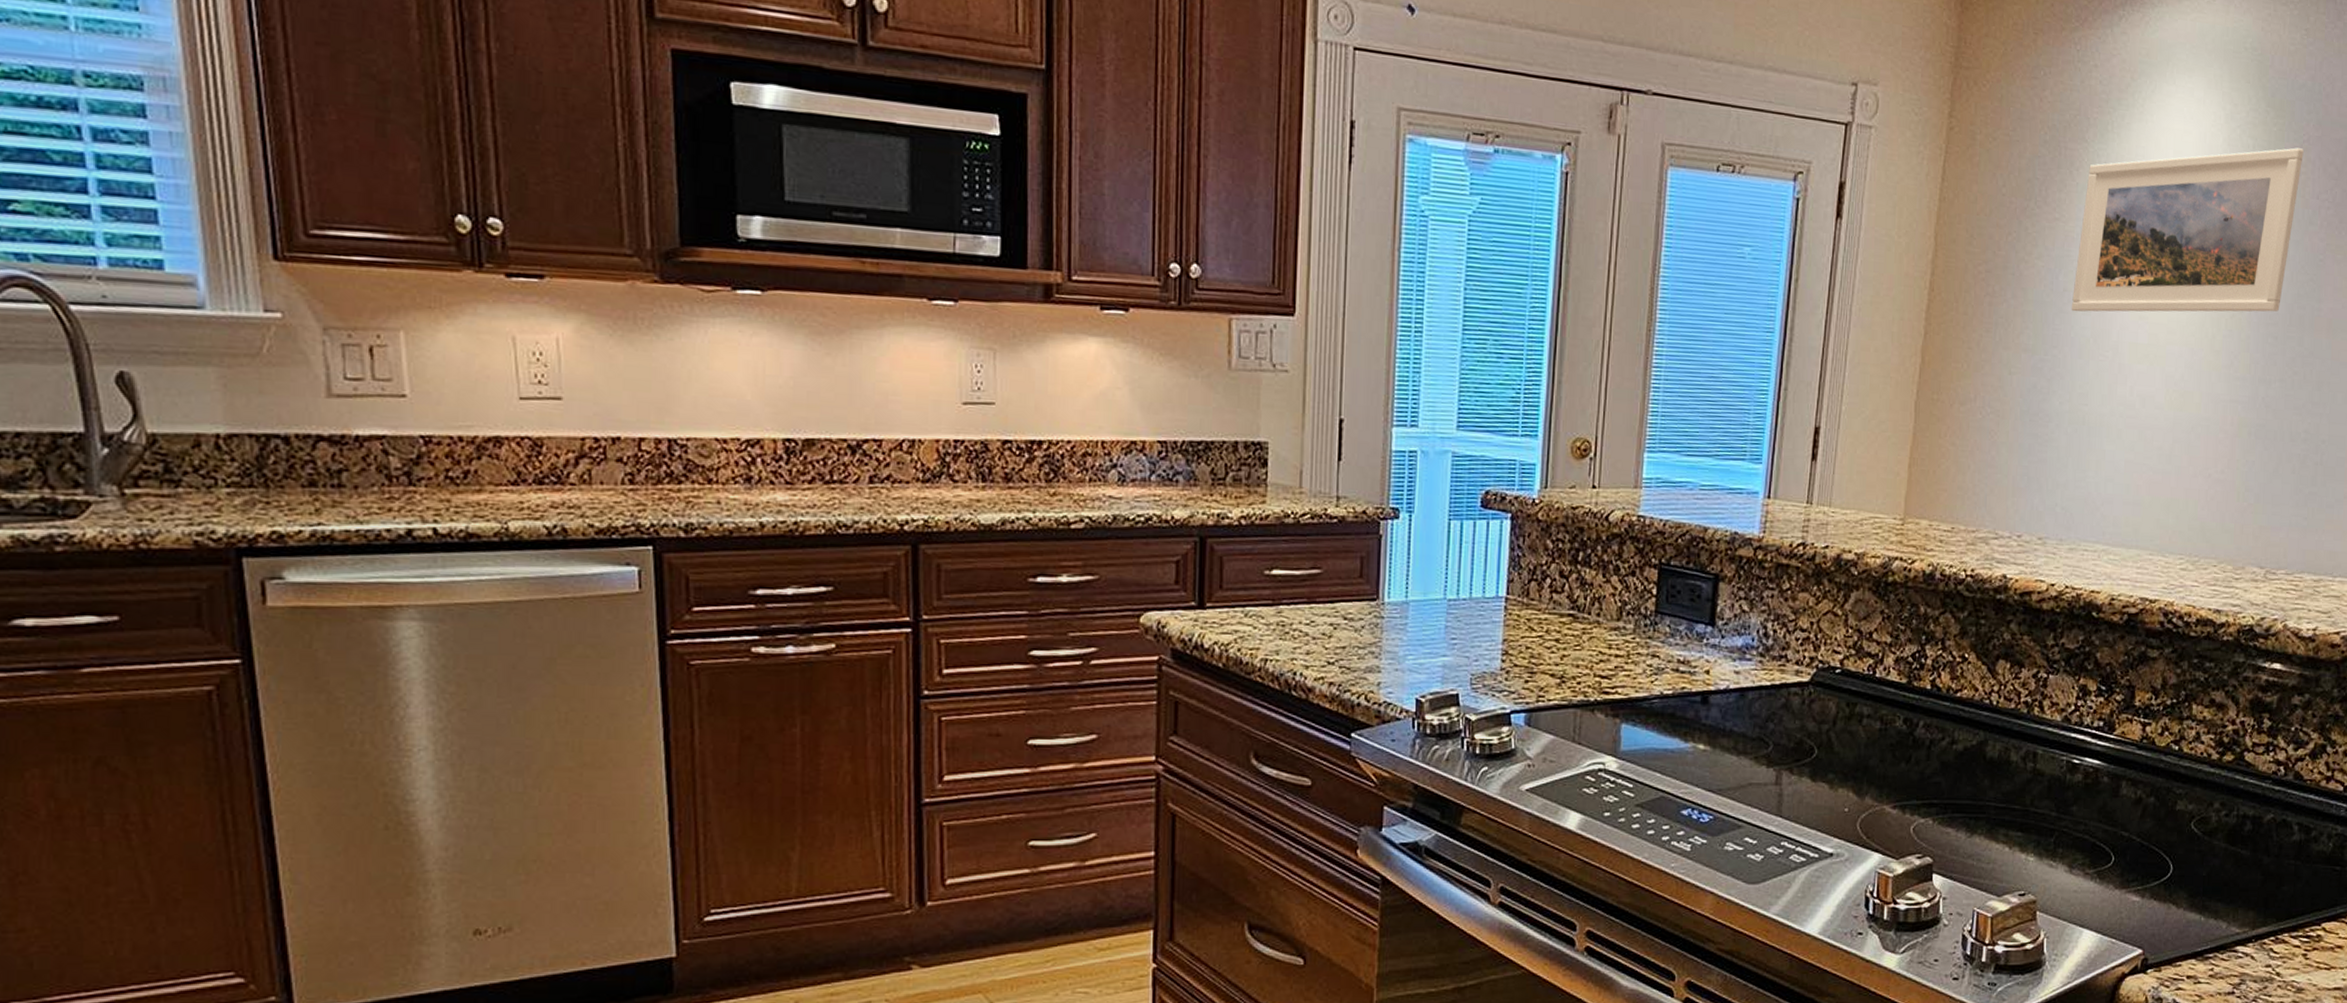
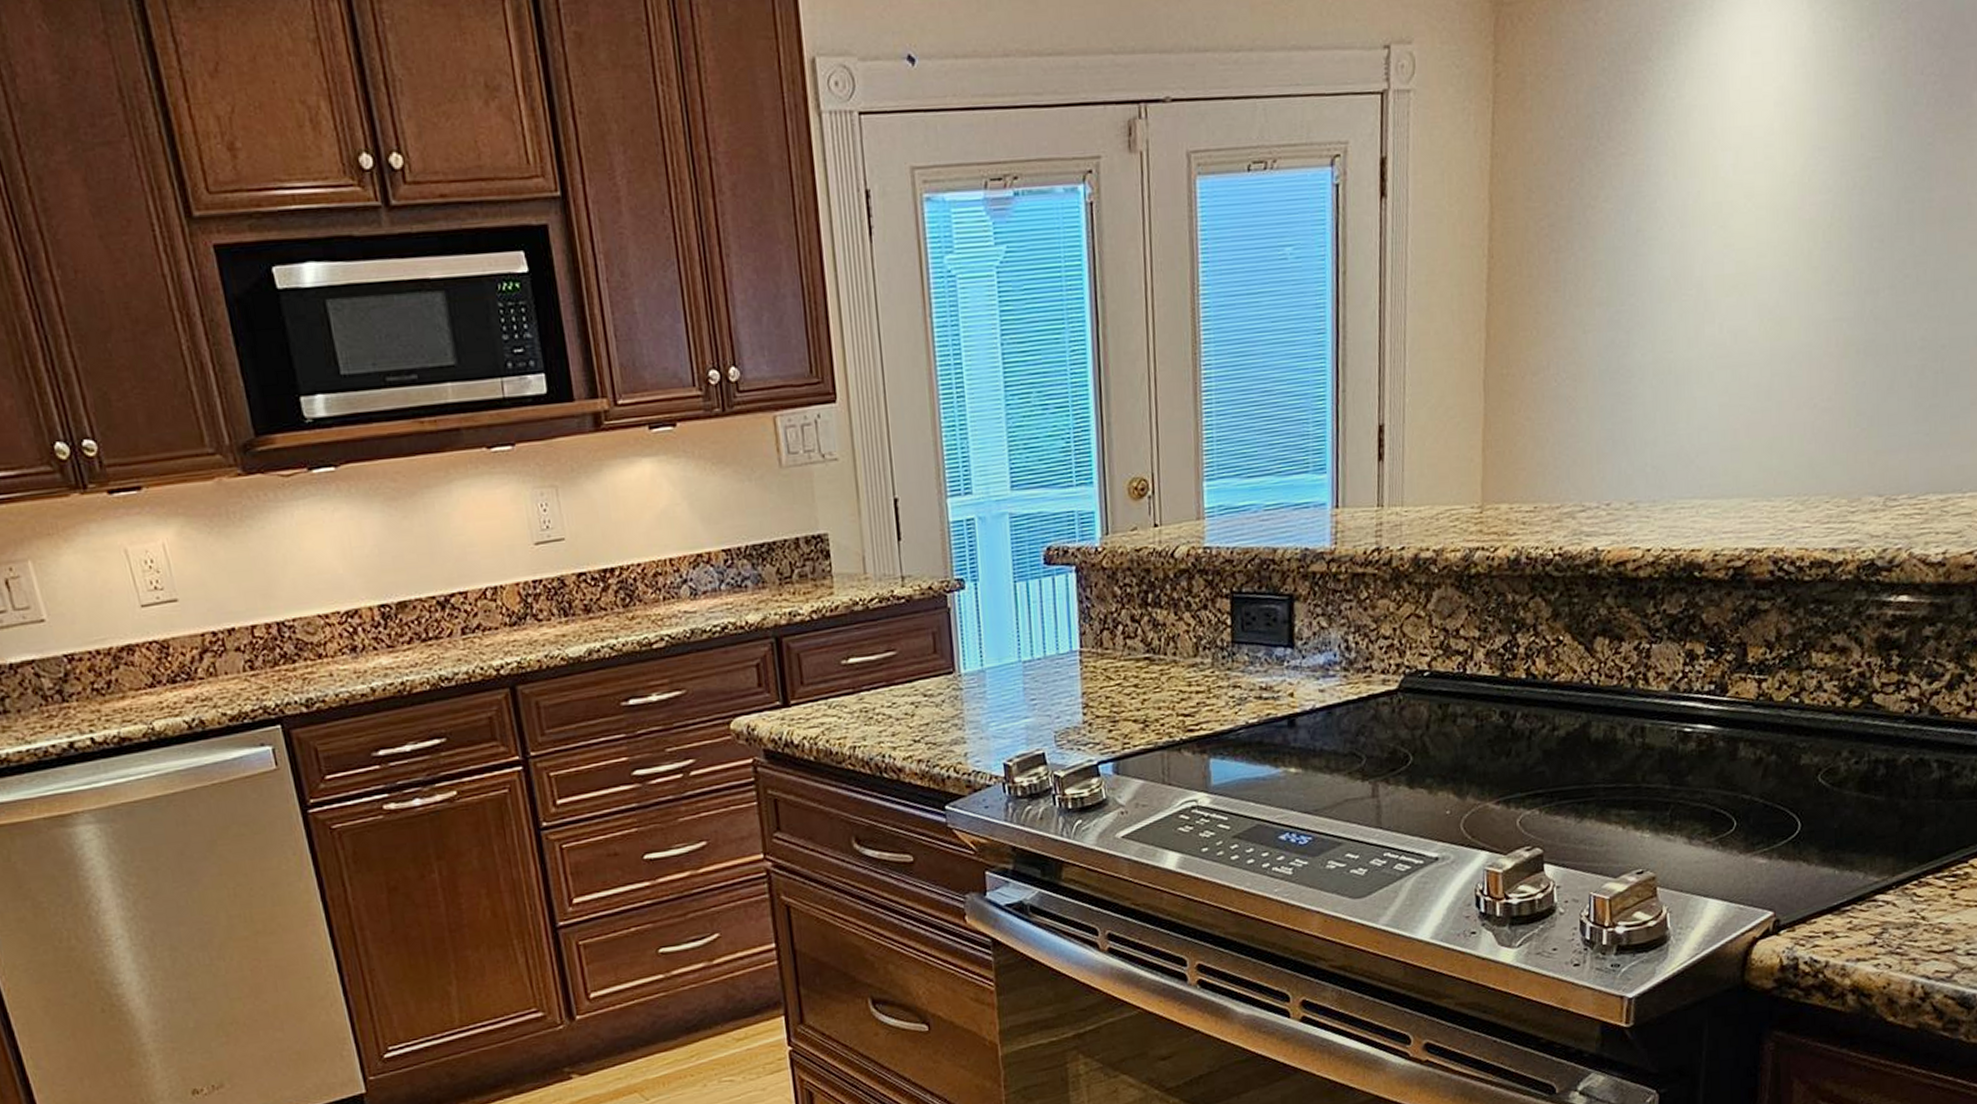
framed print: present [2071,148,2304,312] -> none [1646,20,1903,253]

